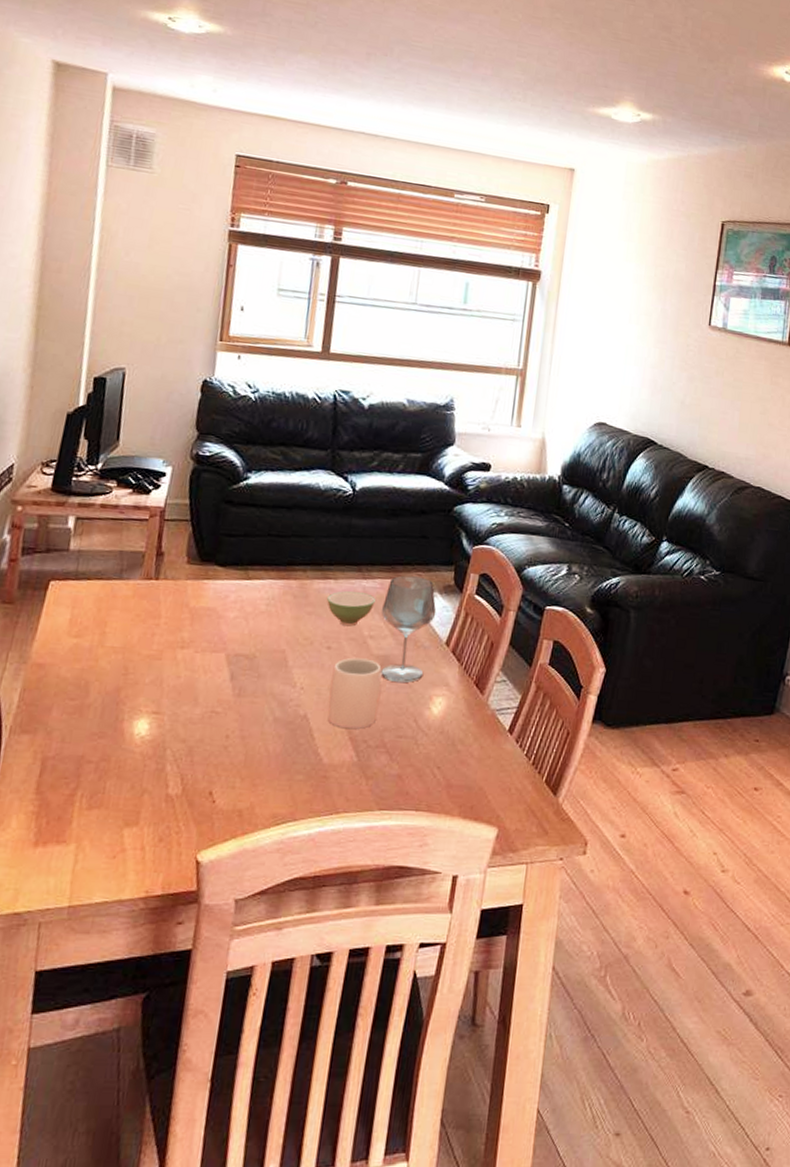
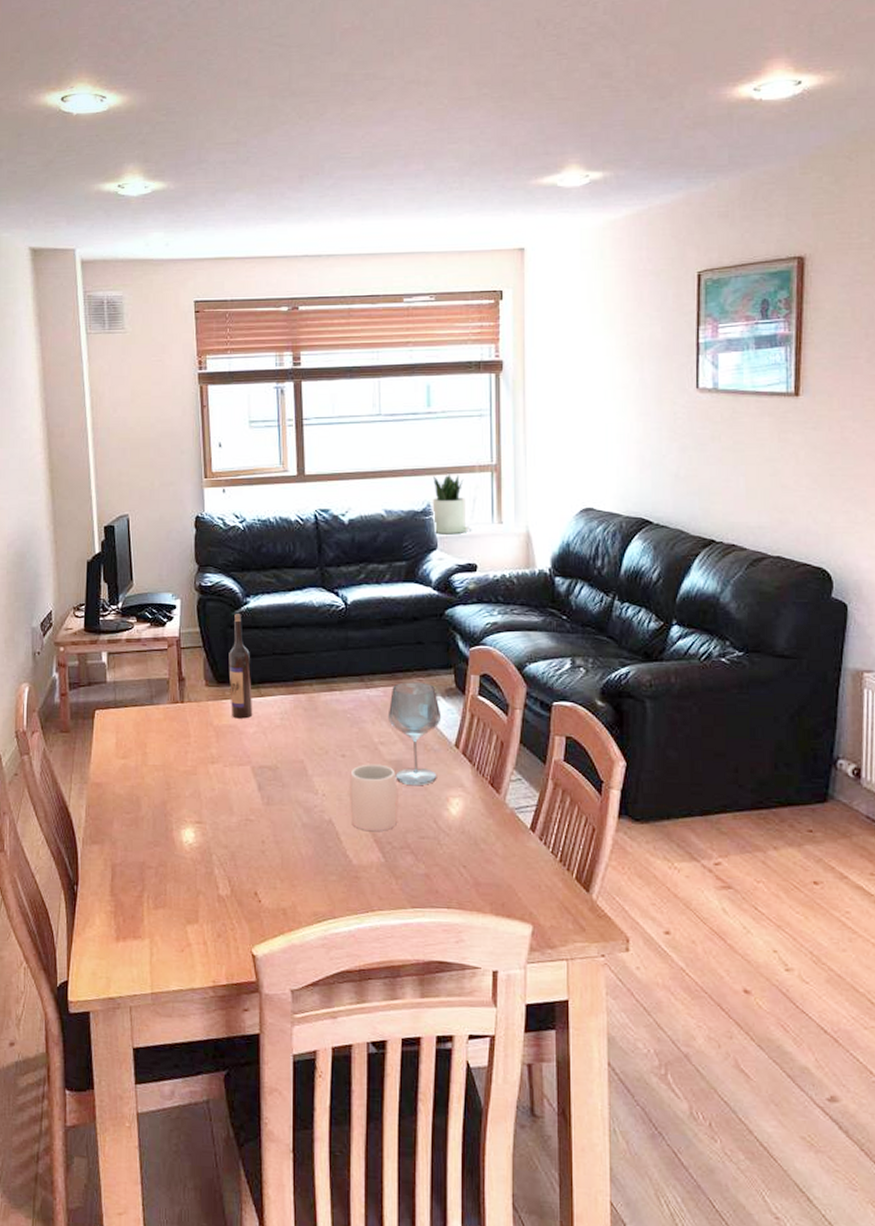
wine bottle: none [212,488,243,602] -> present [228,614,253,719]
bowl: present [326,591,377,627] -> none [334,700,382,735]
planter: none [453,372,490,432] -> present [432,474,469,535]

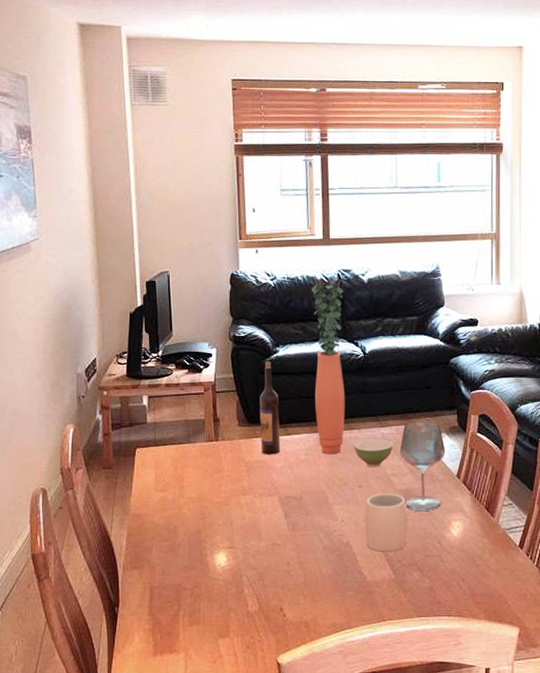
vase: none [284,518,325,719] -> present [311,277,345,455]
bowl: none [334,700,382,735] -> present [353,437,395,468]
planter: present [432,474,469,535] -> none [440,240,472,294]

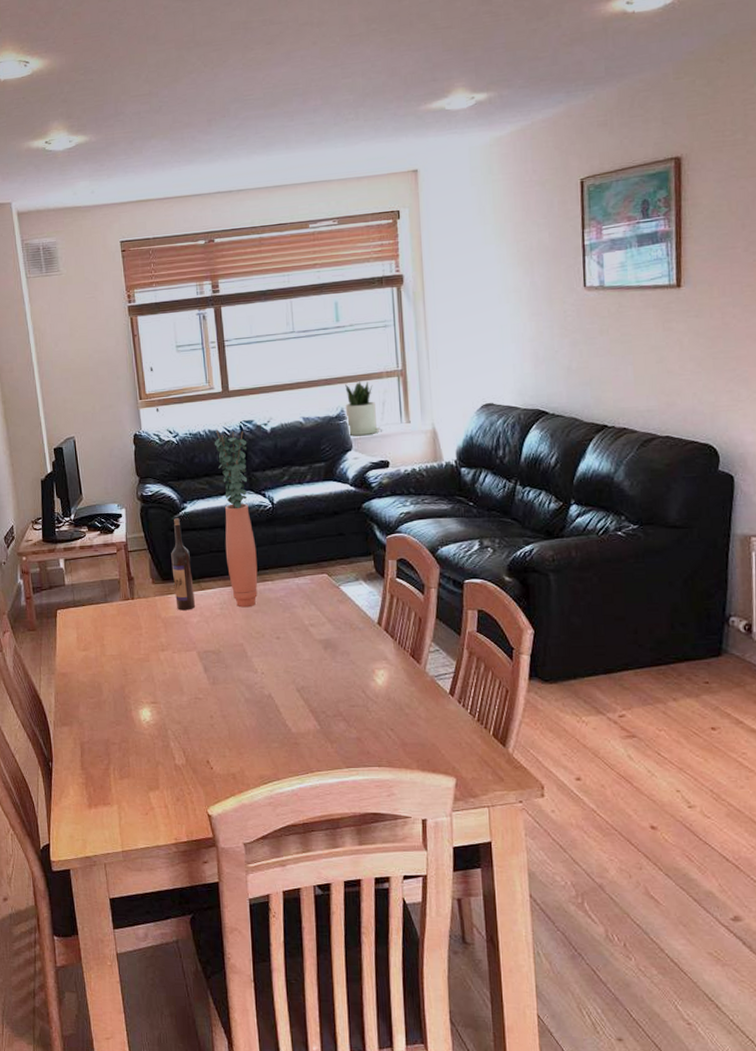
bowl: present [353,437,395,468] -> none [267,588,310,619]
mug: present [365,493,408,552] -> none [285,643,330,703]
wine glass: present [399,421,446,511] -> none [315,569,364,660]
planter: none [440,240,472,294] -> present [345,381,380,436]

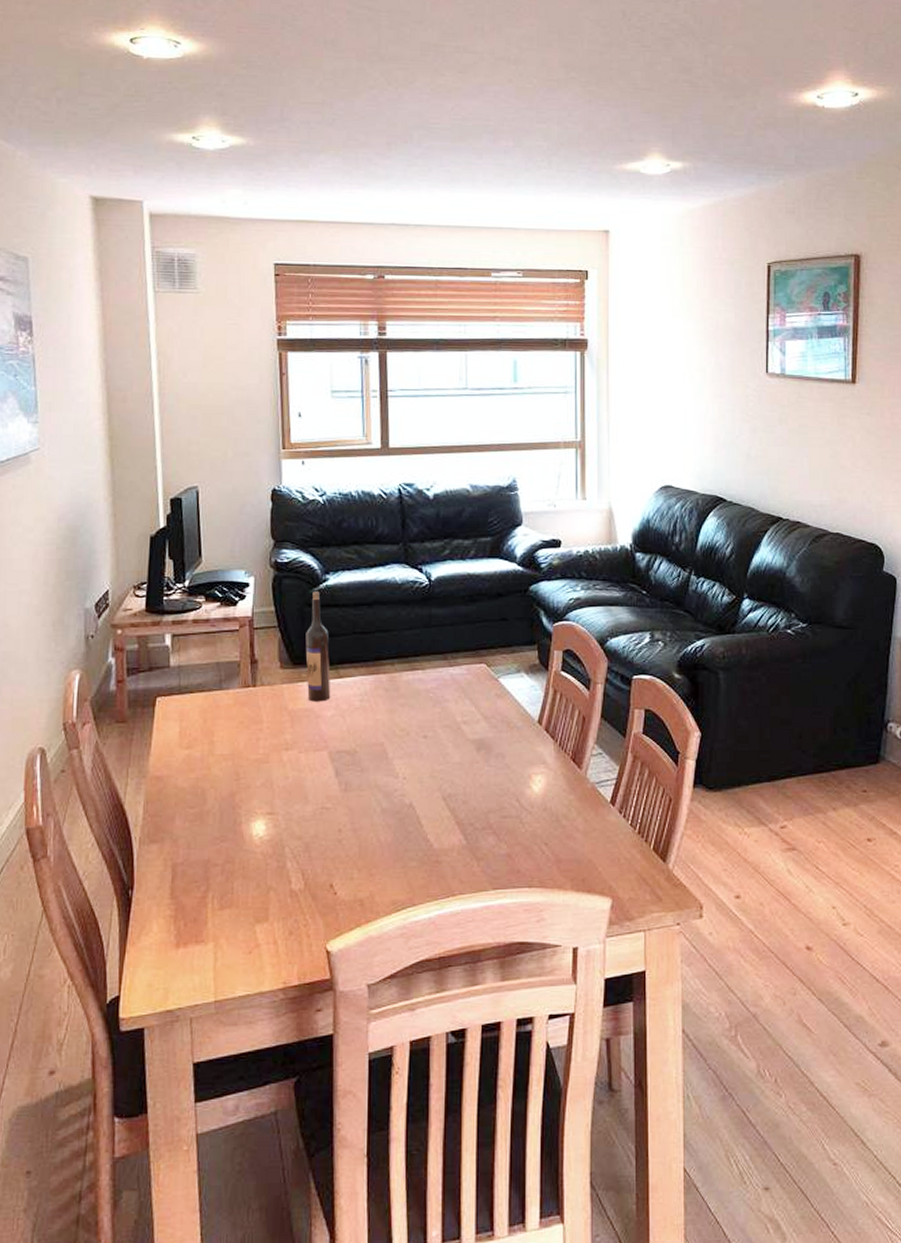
vase: present [214,430,258,608] -> none [367,492,408,700]
planter: present [345,381,380,436] -> none [517,449,554,510]

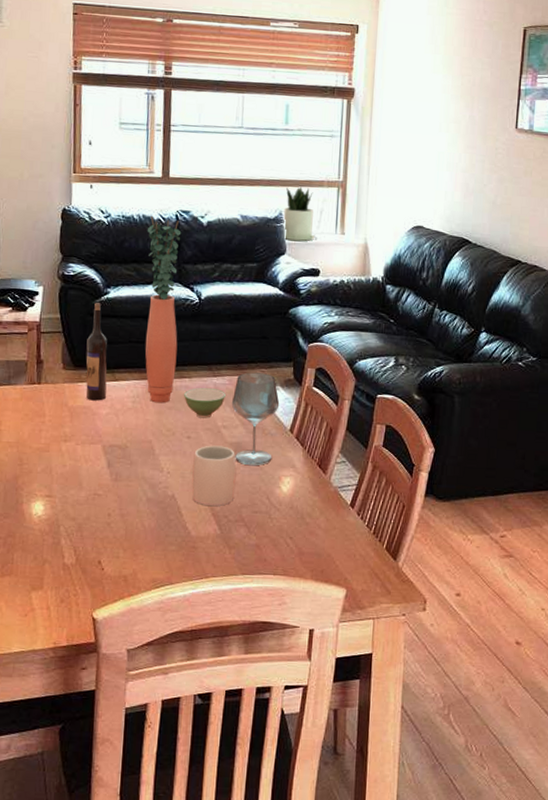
vase: none [367,492,408,700] -> present [145,216,182,403]
bowl: none [416,679,465,714] -> present [183,387,227,419]
mug: none [431,744,481,814] -> present [192,445,237,507]
wine glass: none [471,659,525,764] -> present [231,372,280,465]
planter: none [517,449,554,510] -> present [283,186,315,242]

